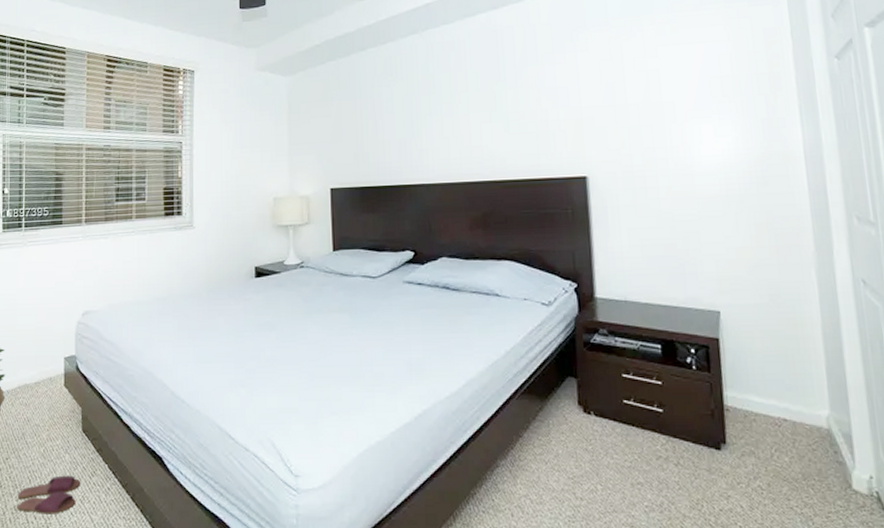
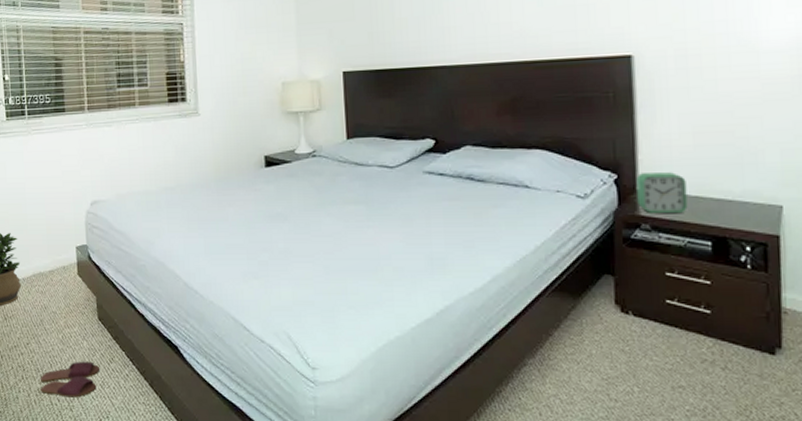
alarm clock: none [593,281,639,319] -> present [636,172,688,213]

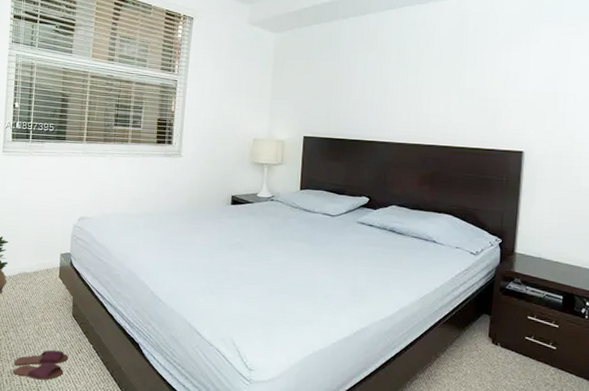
alarm clock: present [636,172,688,213] -> none [514,240,550,273]

